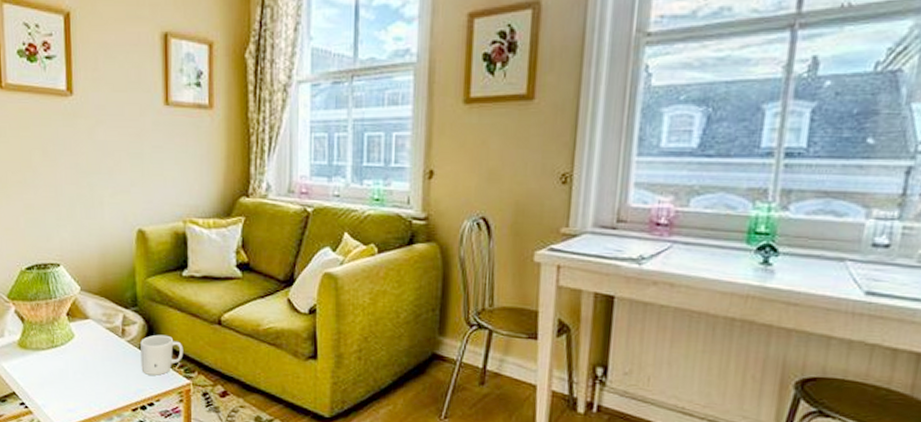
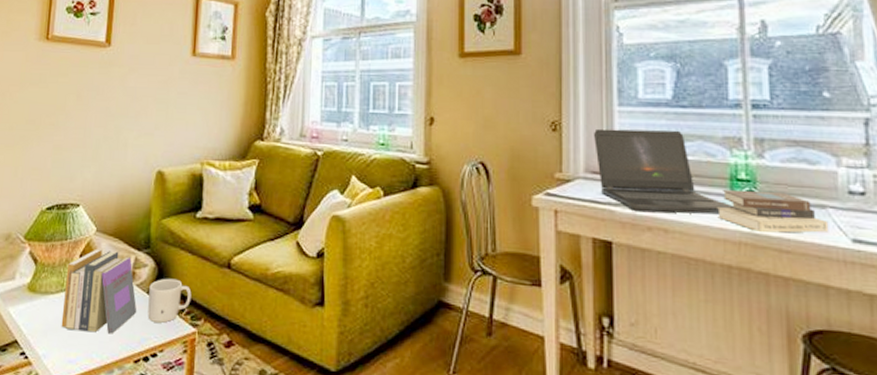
books: none [55,307,131,386] -> present [61,248,137,334]
laptop computer: none [606,180,747,269] -> present [594,128,734,215]
books: none [728,244,845,287] -> present [717,190,829,233]

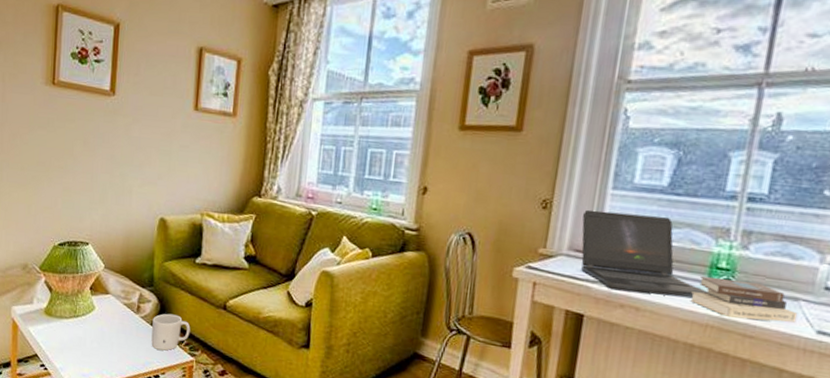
books: present [61,248,137,334] -> none [75,283,142,356]

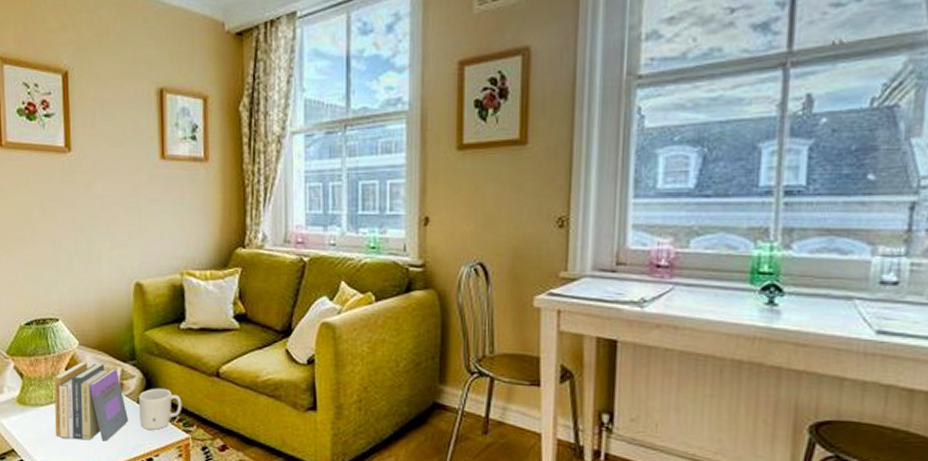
books: none [75,283,142,356] -> present [53,362,129,442]
laptop computer: present [581,209,708,299] -> none [604,222,752,310]
books: present [690,277,798,323] -> none [733,284,854,327]

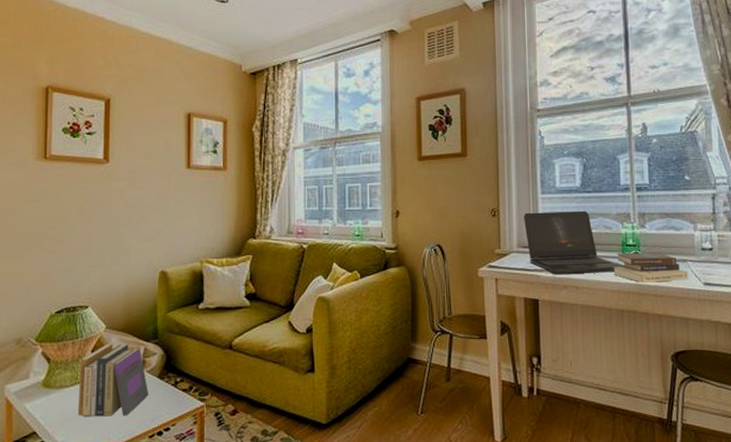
mug: present [139,388,182,430] -> none [159,362,198,401]
laptop computer: none [604,222,752,310] -> present [524,210,624,274]
books: none [733,284,854,327] -> present [613,253,689,284]

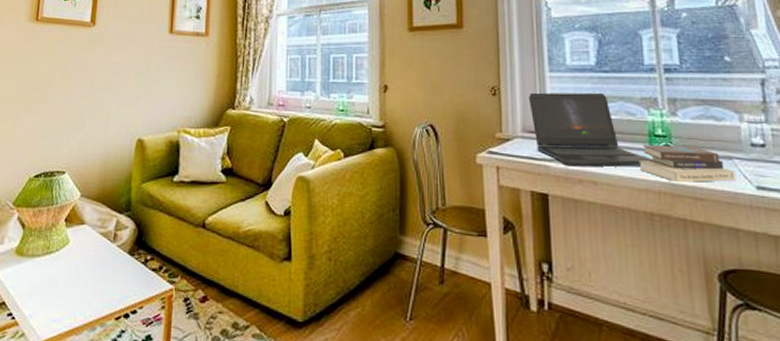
books: present [77,343,149,417] -> none [46,213,119,293]

